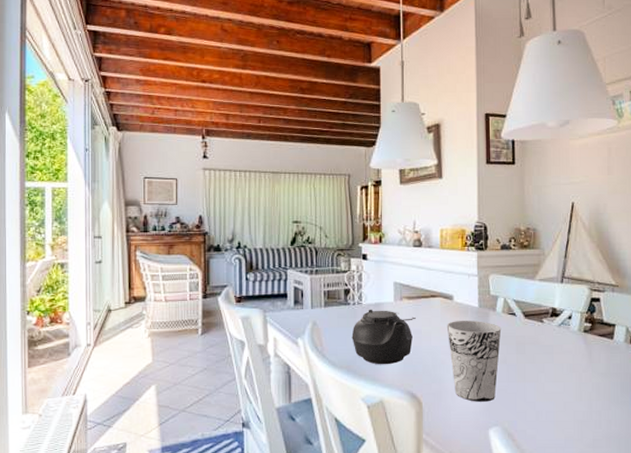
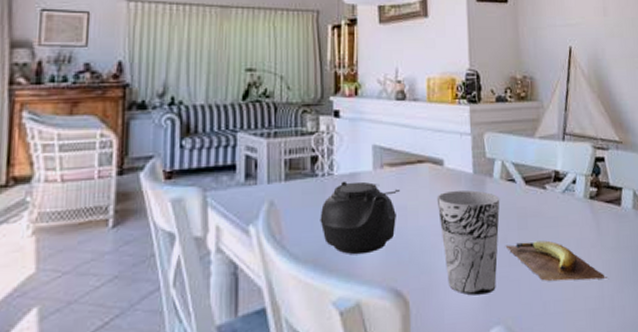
banana: none [504,364,597,399] -> present [505,240,608,282]

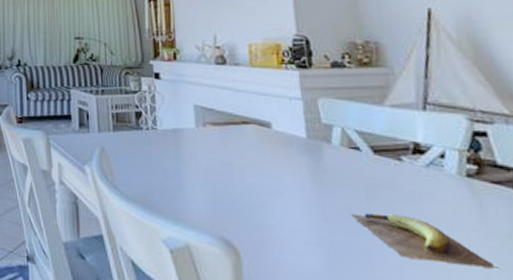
teapot: present [320,181,400,255] -> none [146,135,224,203]
cup: present [436,190,500,296] -> none [265,152,342,260]

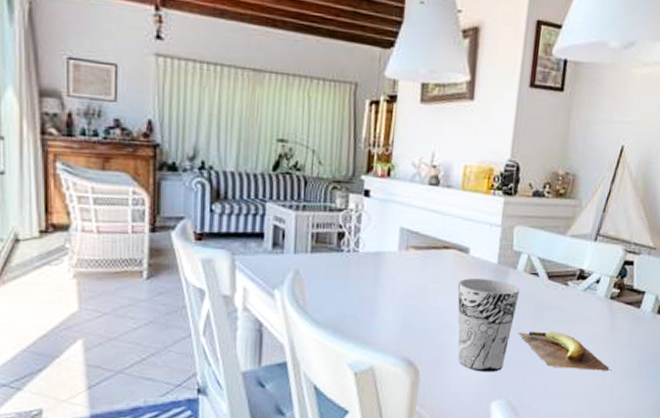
cup: none [265,152,342,260] -> present [457,277,521,372]

